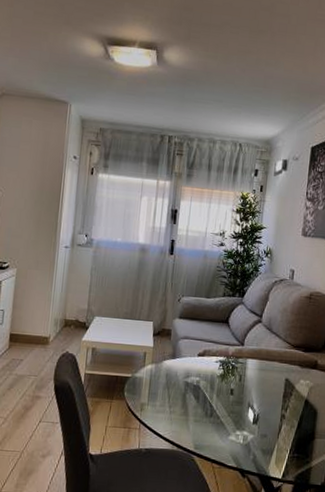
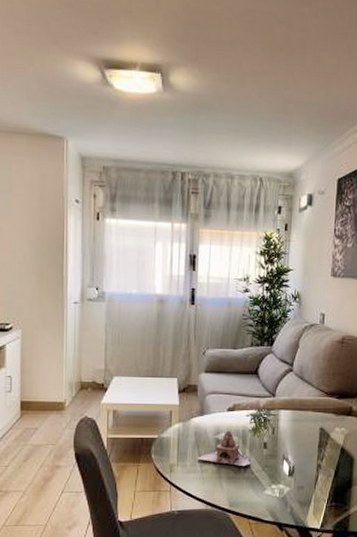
teapot: none [166,375,218,410] -> present [197,430,252,466]

